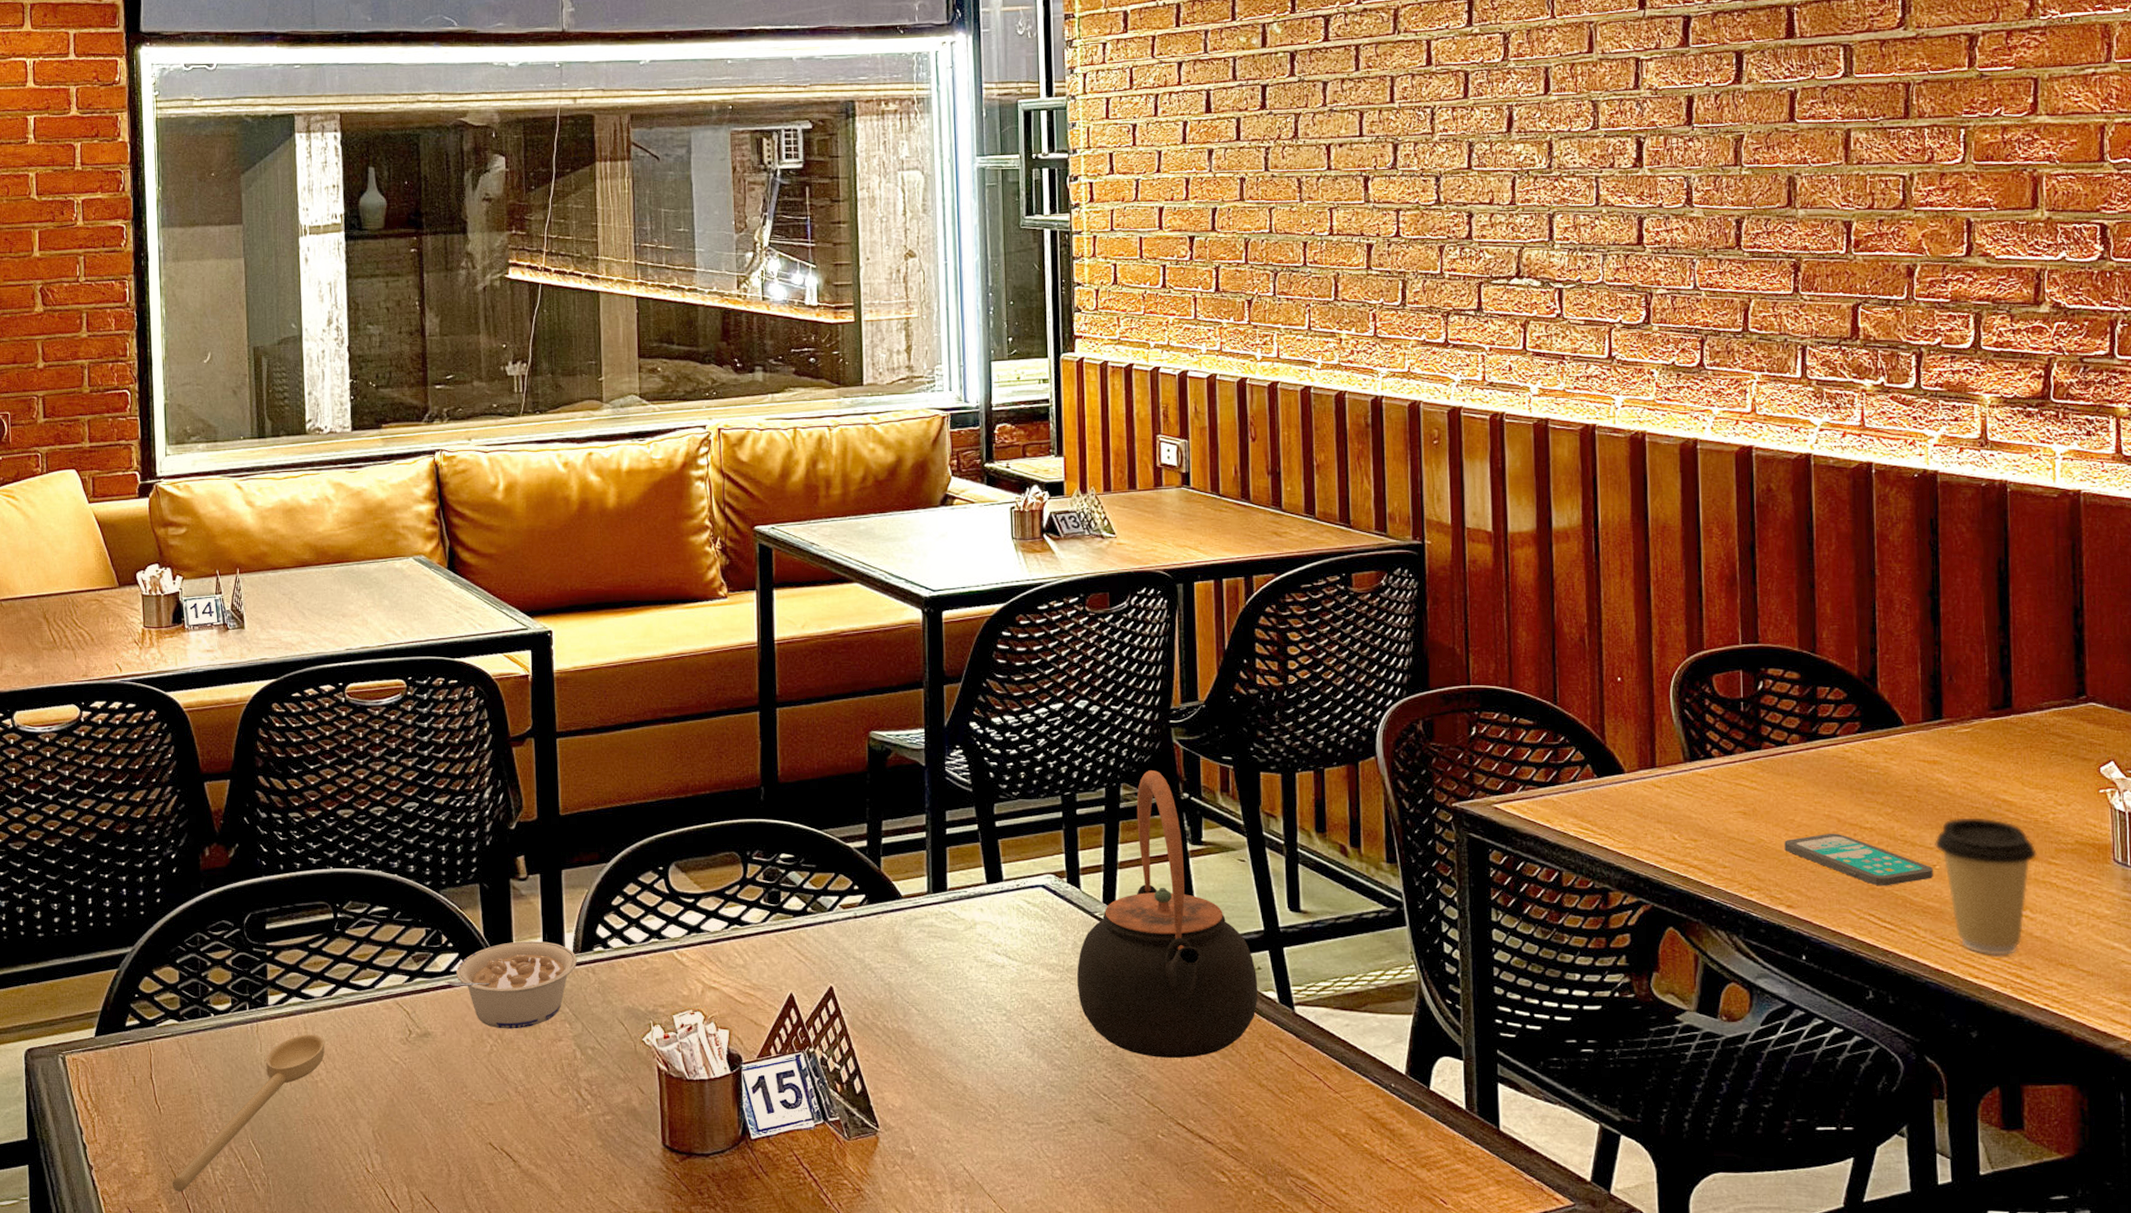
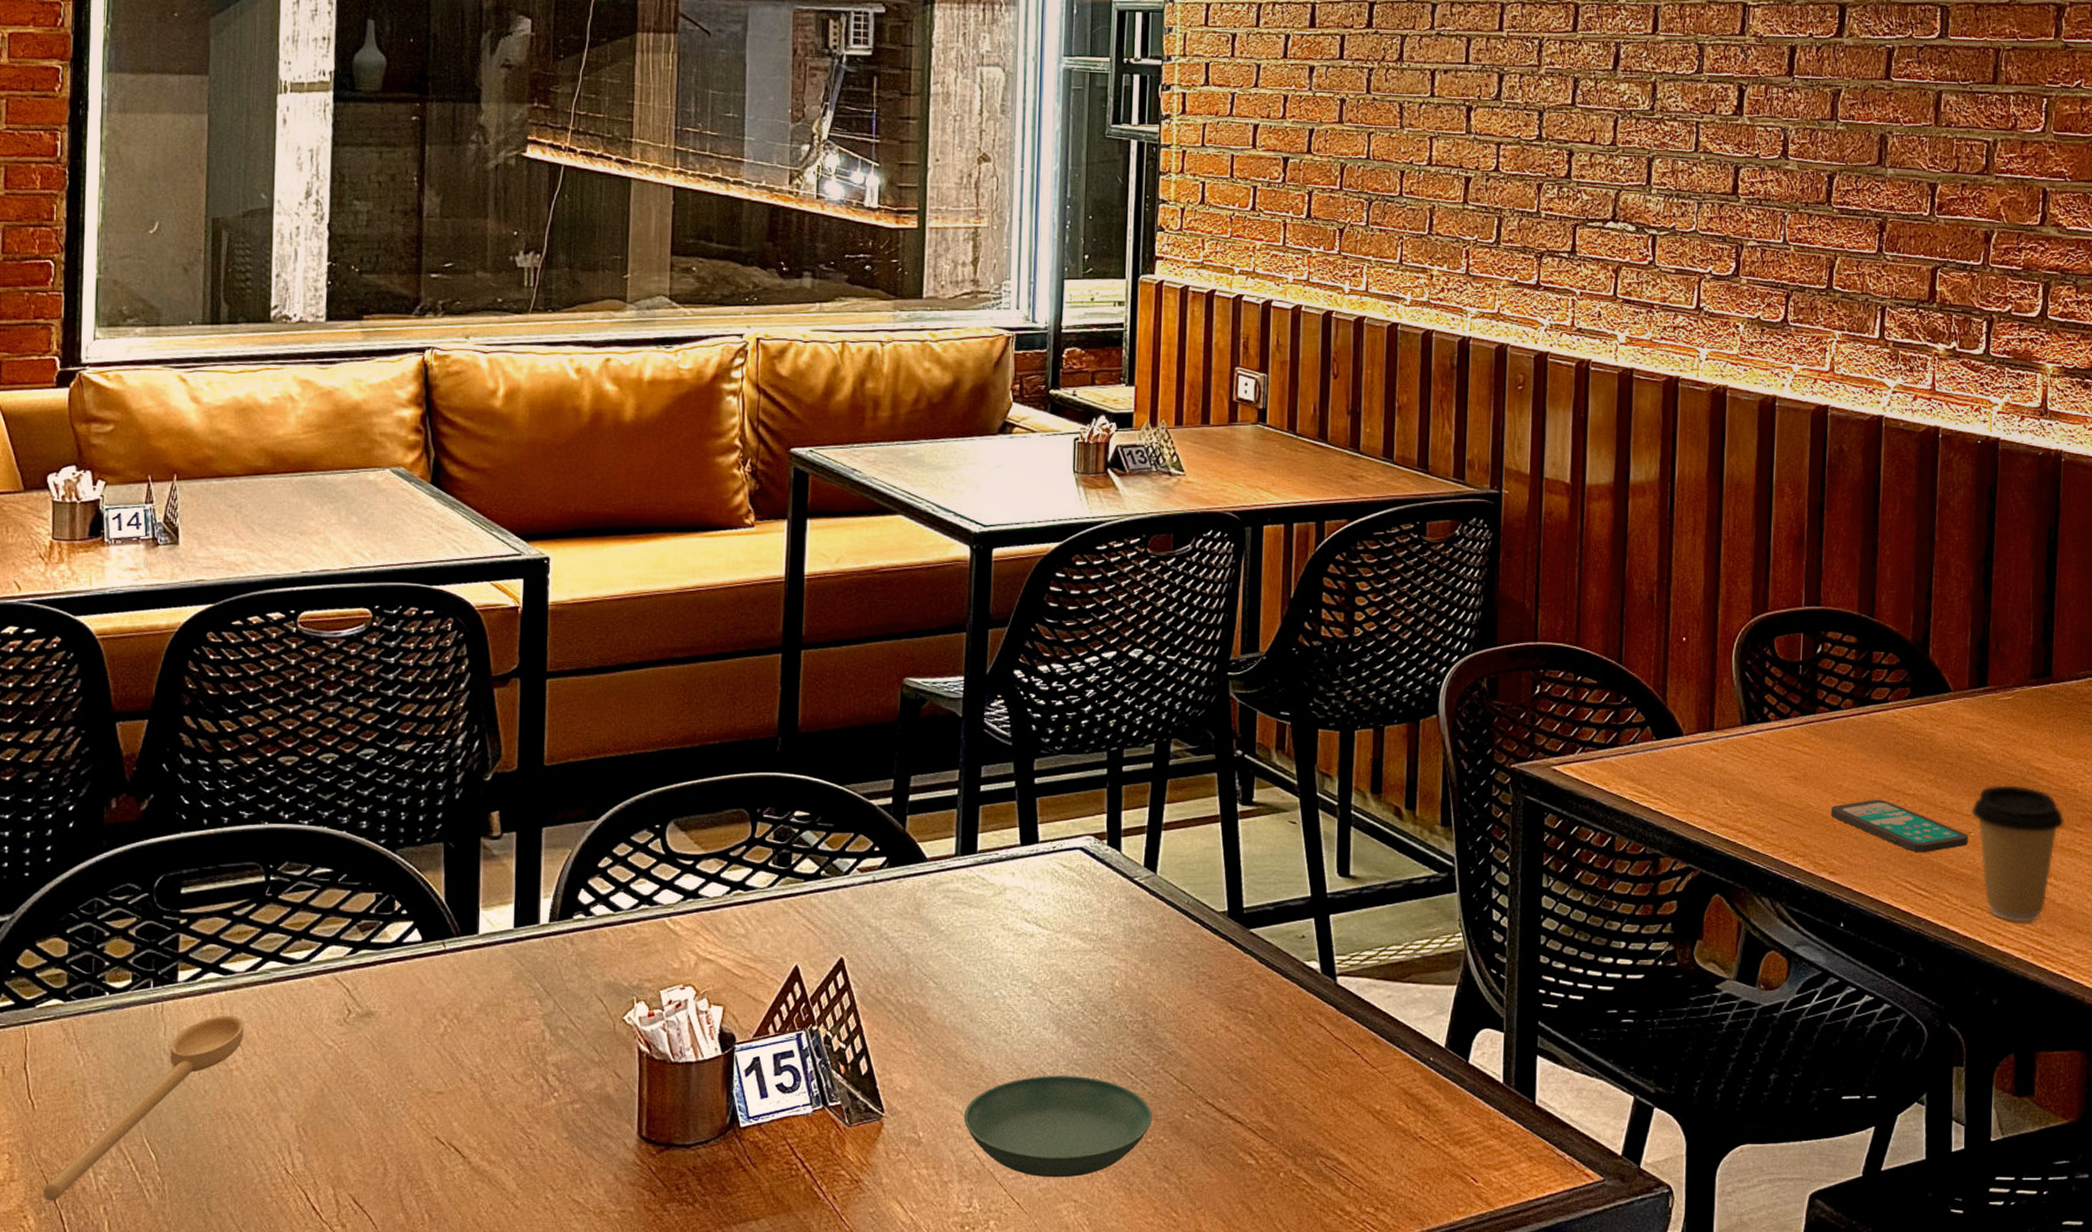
legume: present [445,941,578,1029] -> none [395,908,554,1008]
saucer: none [951,1095,1128,1191] -> present [963,1075,1153,1178]
teapot: present [1077,770,1258,1058] -> none [1111,725,1301,1033]

